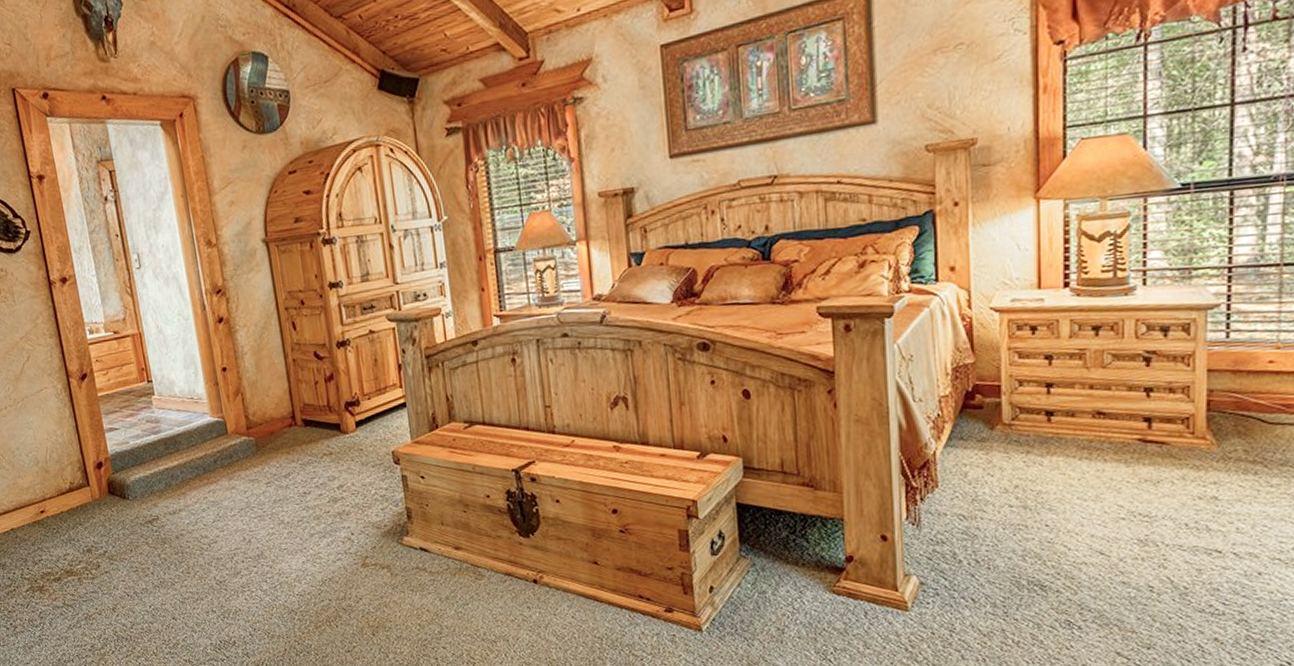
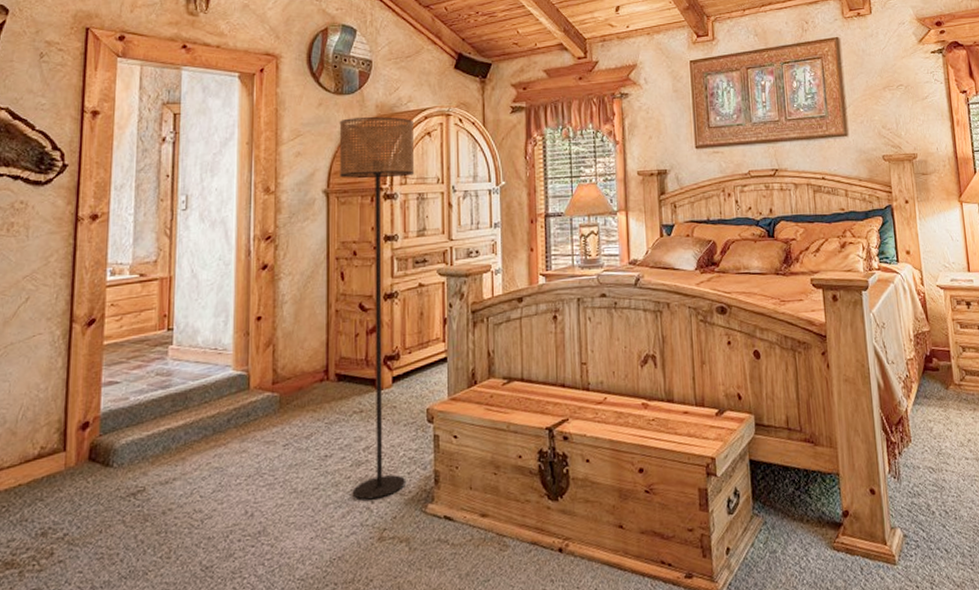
floor lamp: none [266,153,380,532] -> present [339,117,415,500]

